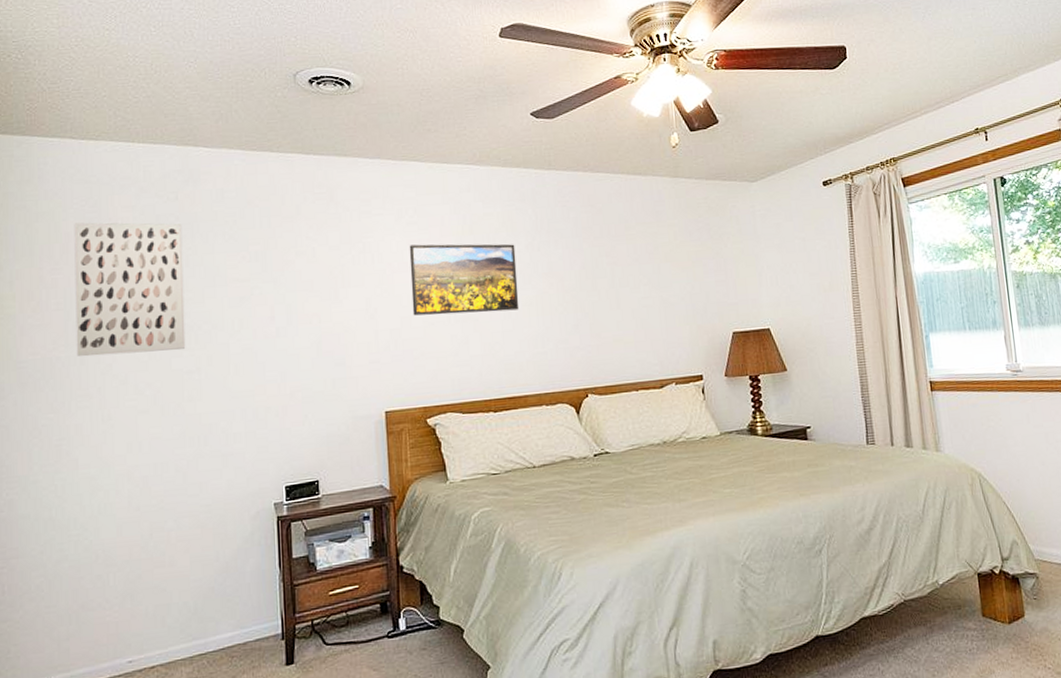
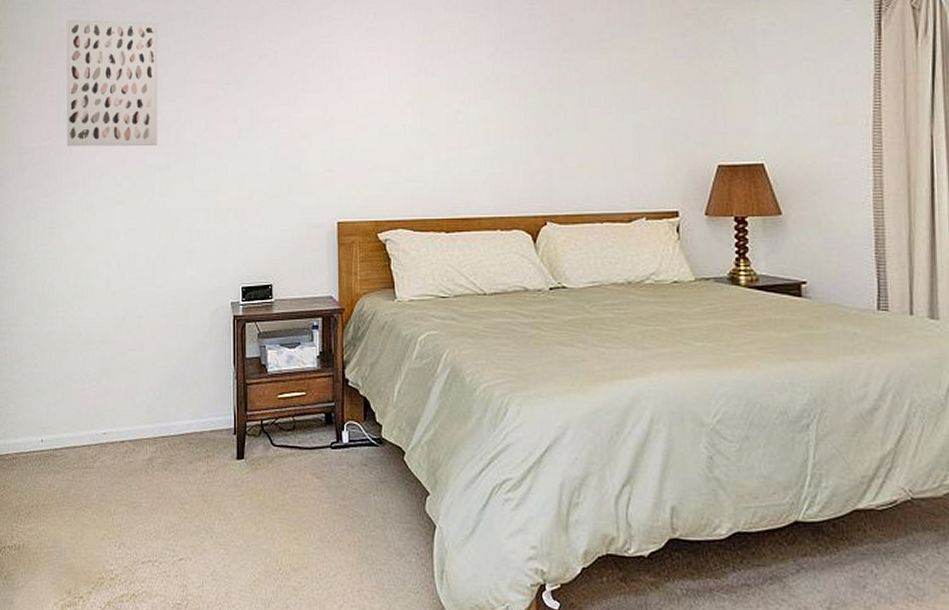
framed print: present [409,244,519,316] -> none [367,51,478,127]

